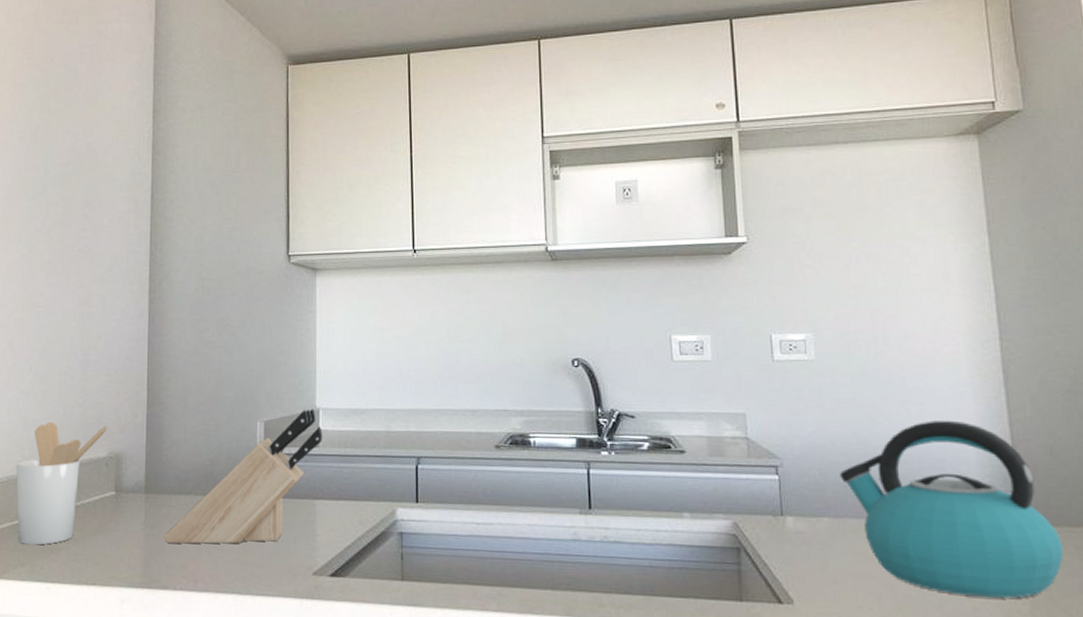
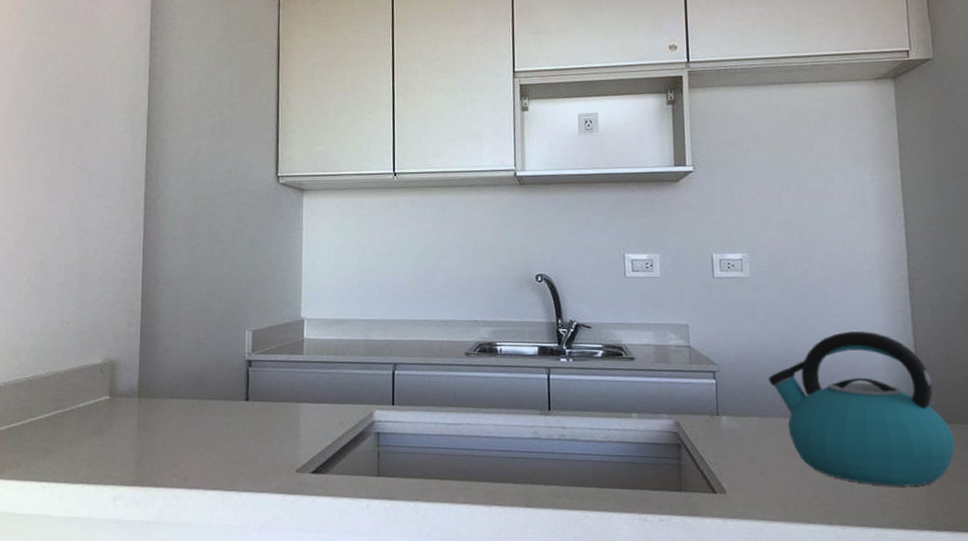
utensil holder: present [16,421,108,545] -> none [13,330,103,447]
knife block: present [163,409,323,544] -> none [155,319,307,445]

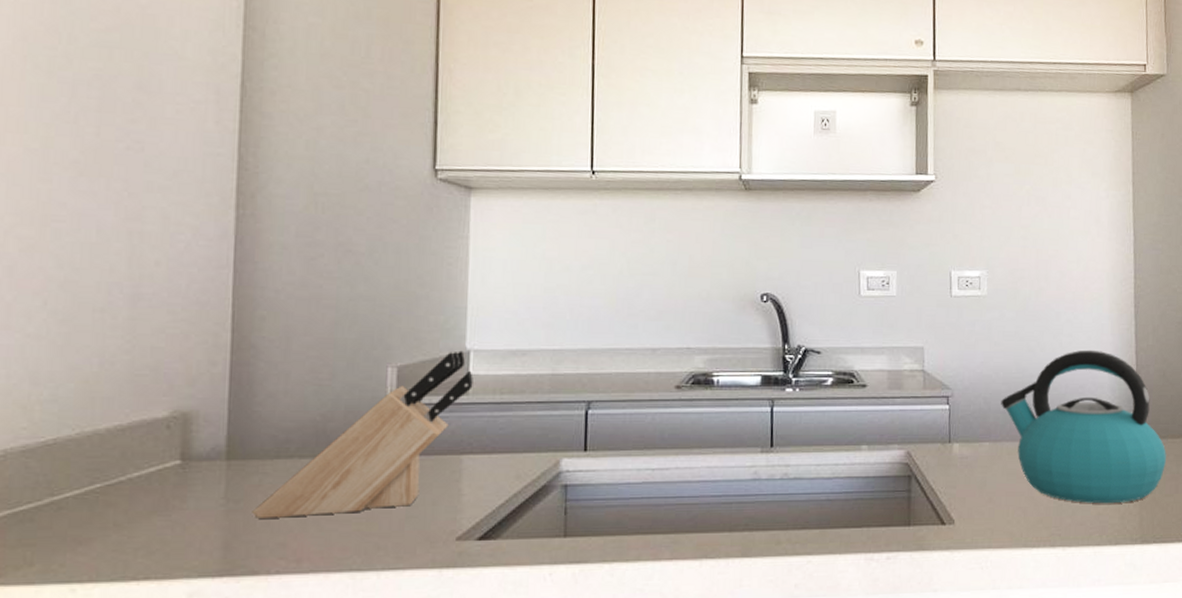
knife block: none [155,319,307,445] -> present [252,350,473,520]

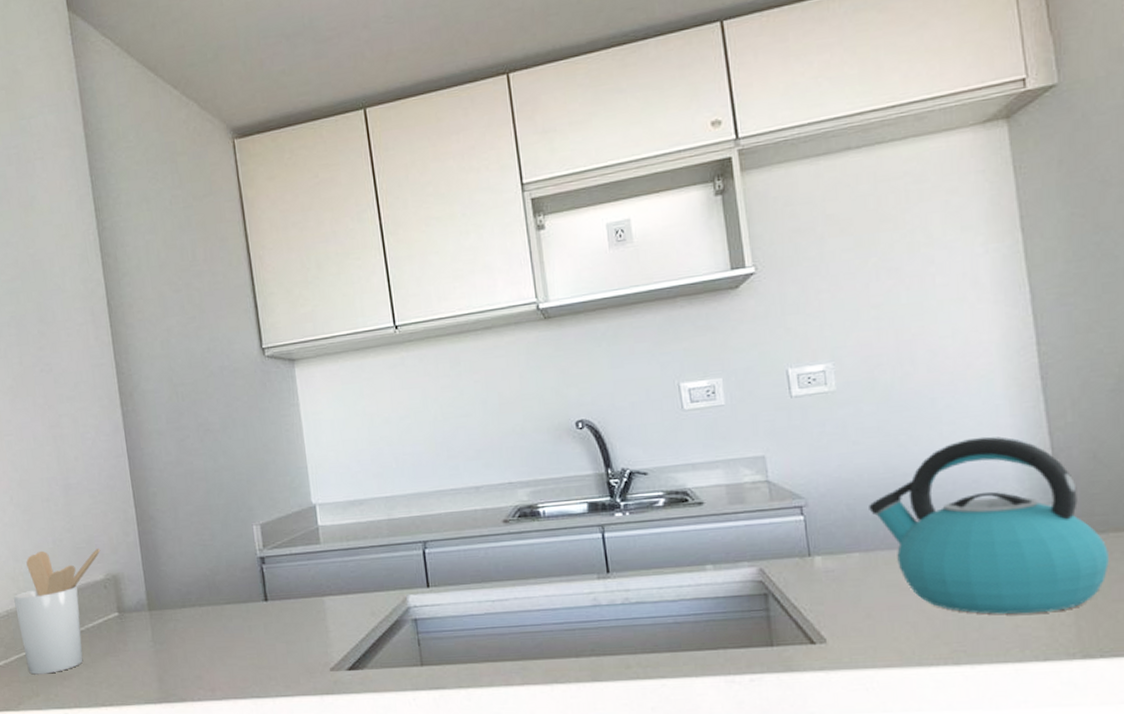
utensil holder: none [19,374,171,537] -> present [14,549,101,675]
knife block: present [252,350,473,520] -> none [173,505,323,658]

